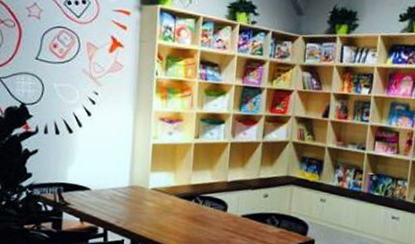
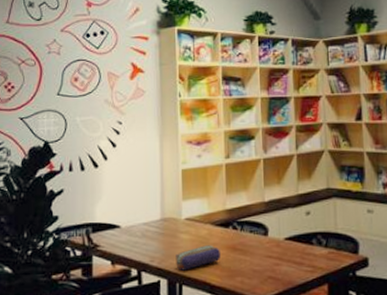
pencil case: none [139,213,182,234] -> present [176,245,220,271]

